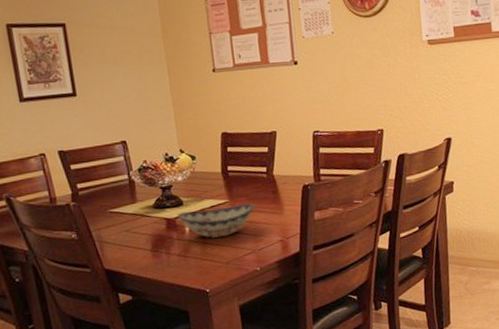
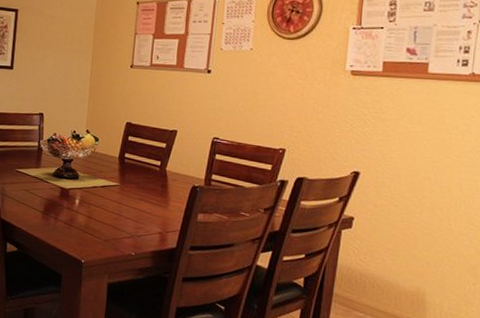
decorative bowl: present [177,204,256,238] -> none [71,185,143,216]

